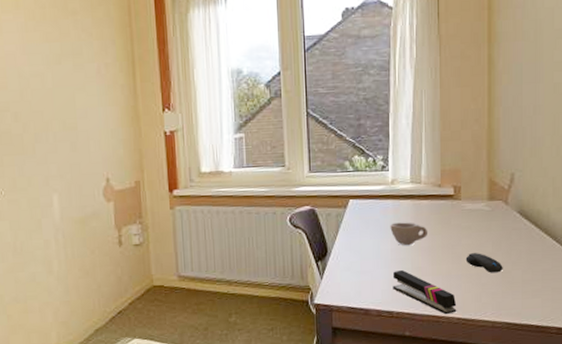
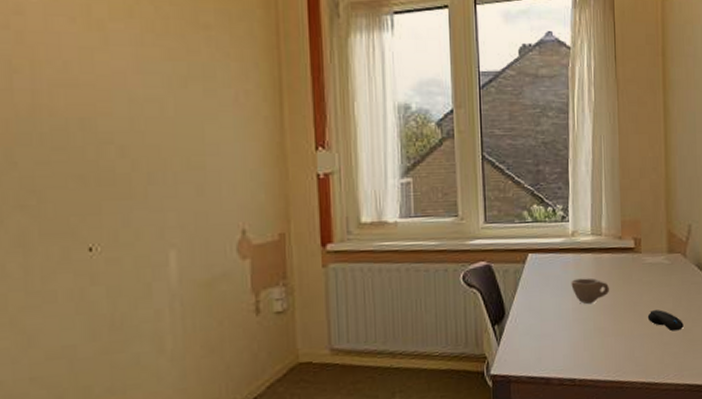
stapler: present [392,270,457,315] -> none [574,332,640,380]

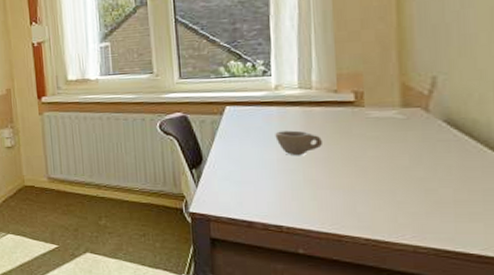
computer mouse: present [647,310,684,331] -> none [373,166,426,190]

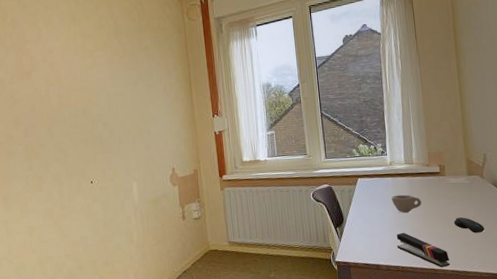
stapler: none [280,182,365,234] -> present [396,233,451,268]
computer mouse: none [373,166,426,190] -> present [453,217,485,233]

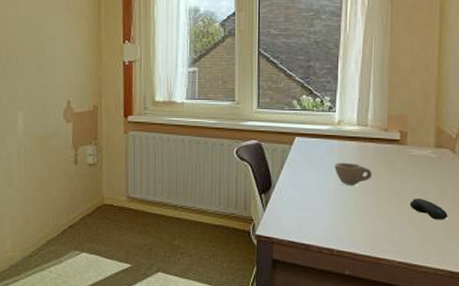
stapler: present [396,233,451,268] -> none [334,210,399,257]

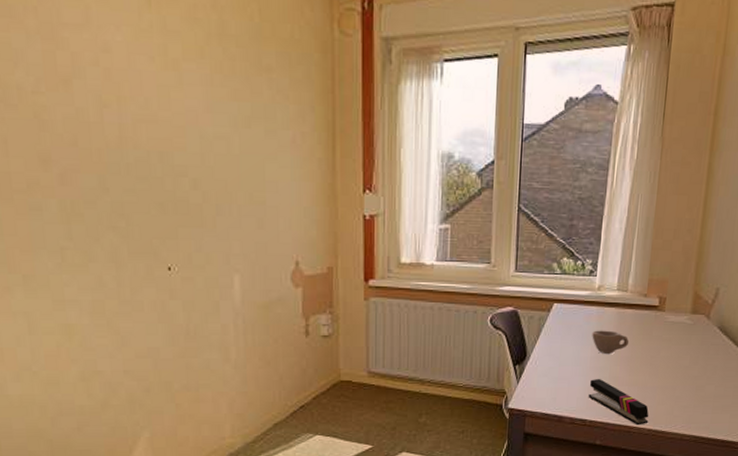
stapler: none [334,210,399,257] -> present [588,379,649,426]
computer mouse: present [409,199,448,220] -> none [662,366,698,387]

